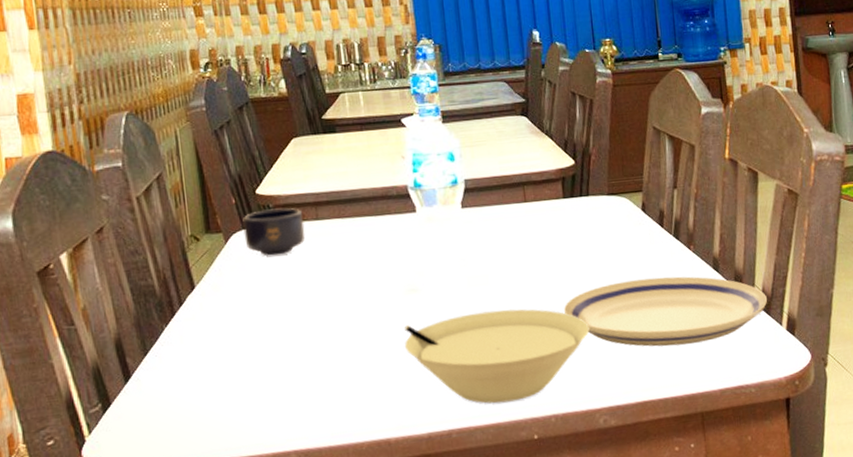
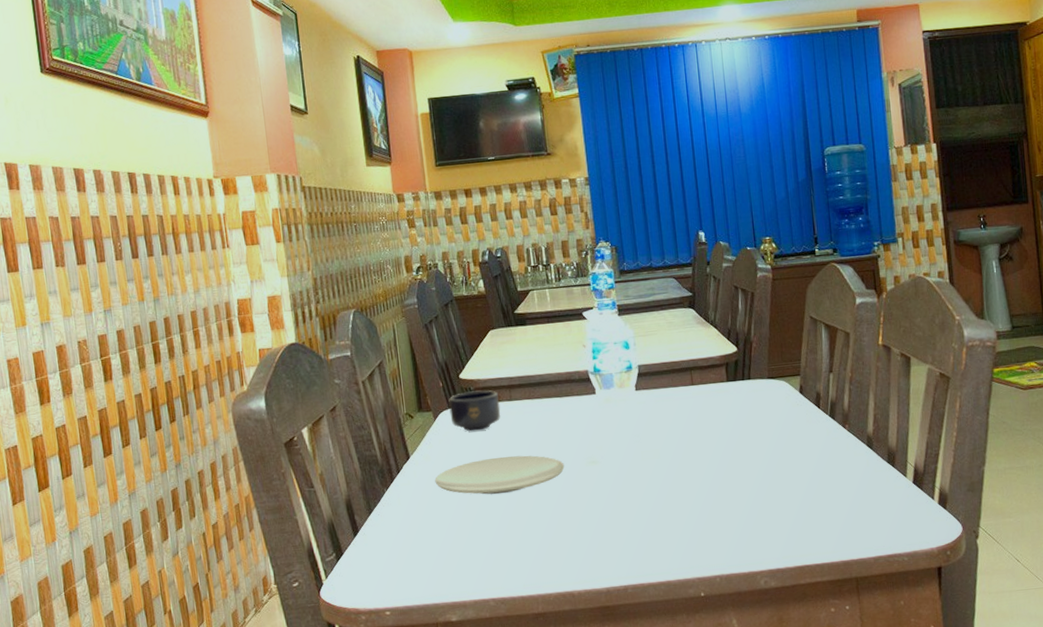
plate: none [225,283,380,330] -> present [435,455,565,495]
soup bowl: present [405,309,589,404] -> none [586,480,751,564]
plate: present [564,276,768,347] -> none [728,453,920,517]

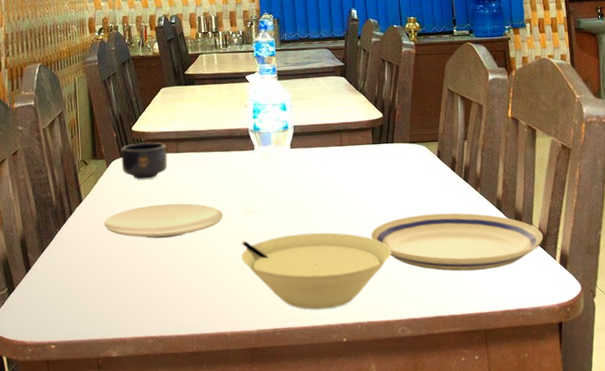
soup bowl: none [586,480,751,564] -> present [241,232,391,310]
plate: none [728,453,920,517] -> present [371,213,544,271]

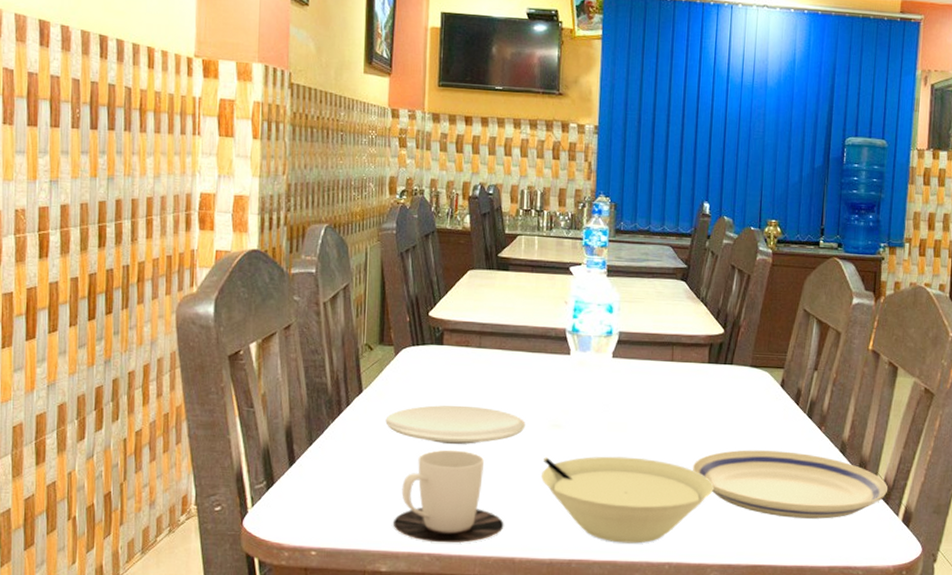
cup: none [118,242,214,326] -> present [393,449,504,543]
mug: present [121,142,168,179] -> none [412,331,468,374]

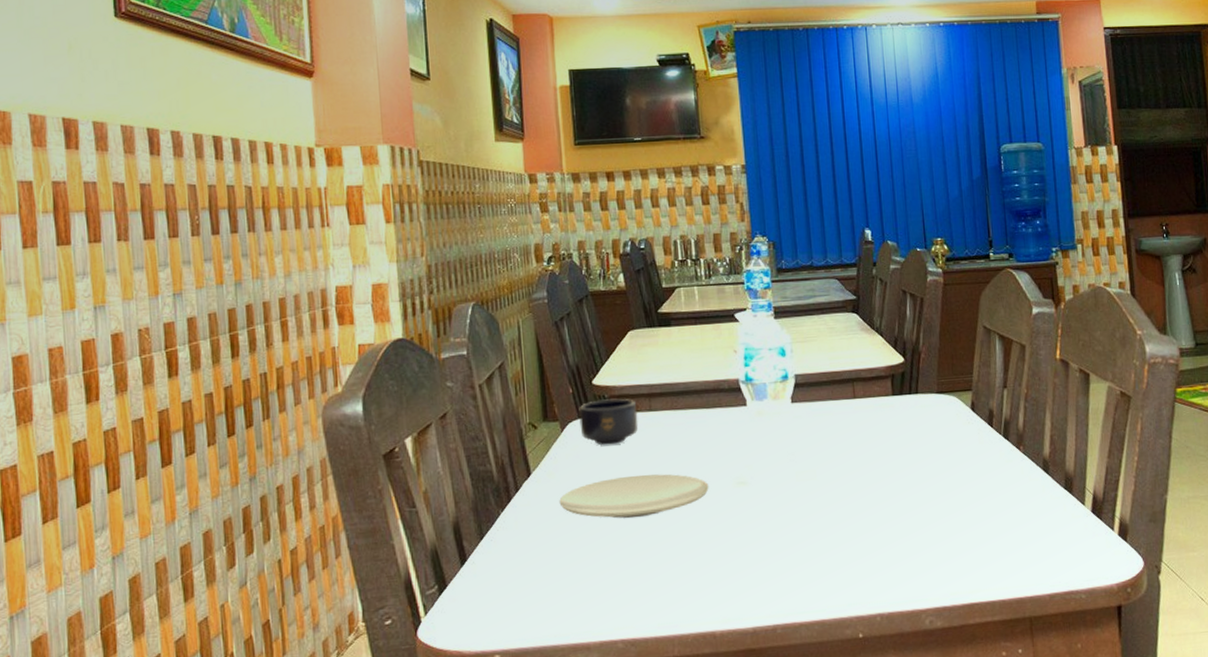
cup: present [393,449,504,543] -> none [579,523,700,627]
mug: none [412,331,468,374] -> present [578,398,639,445]
soup bowl: present [541,456,714,544] -> none [732,505,916,600]
plate: present [693,450,889,519] -> none [891,477,1099,548]

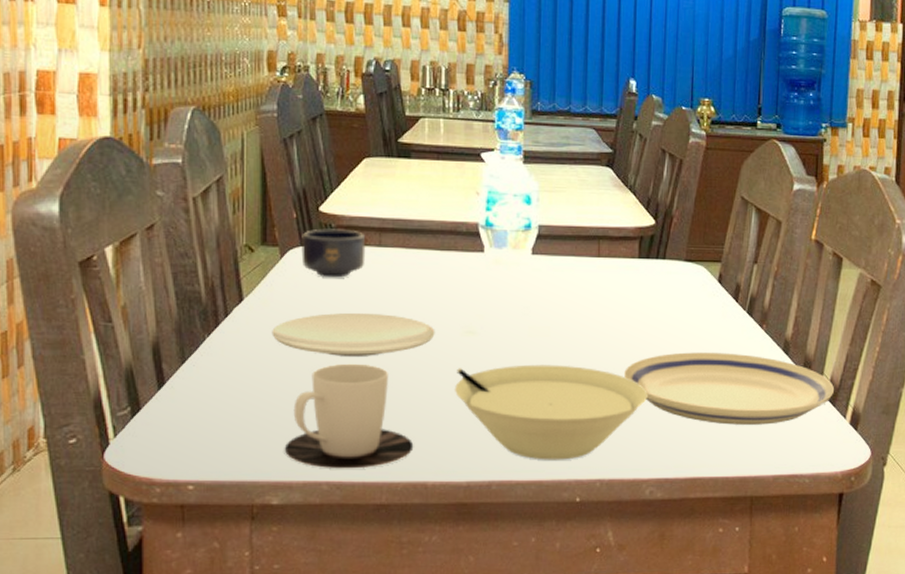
cup: none [579,523,700,627] -> present [284,363,414,469]
soup bowl: none [732,505,916,600] -> present [455,364,648,460]
plate: none [891,477,1099,548] -> present [624,352,835,425]

